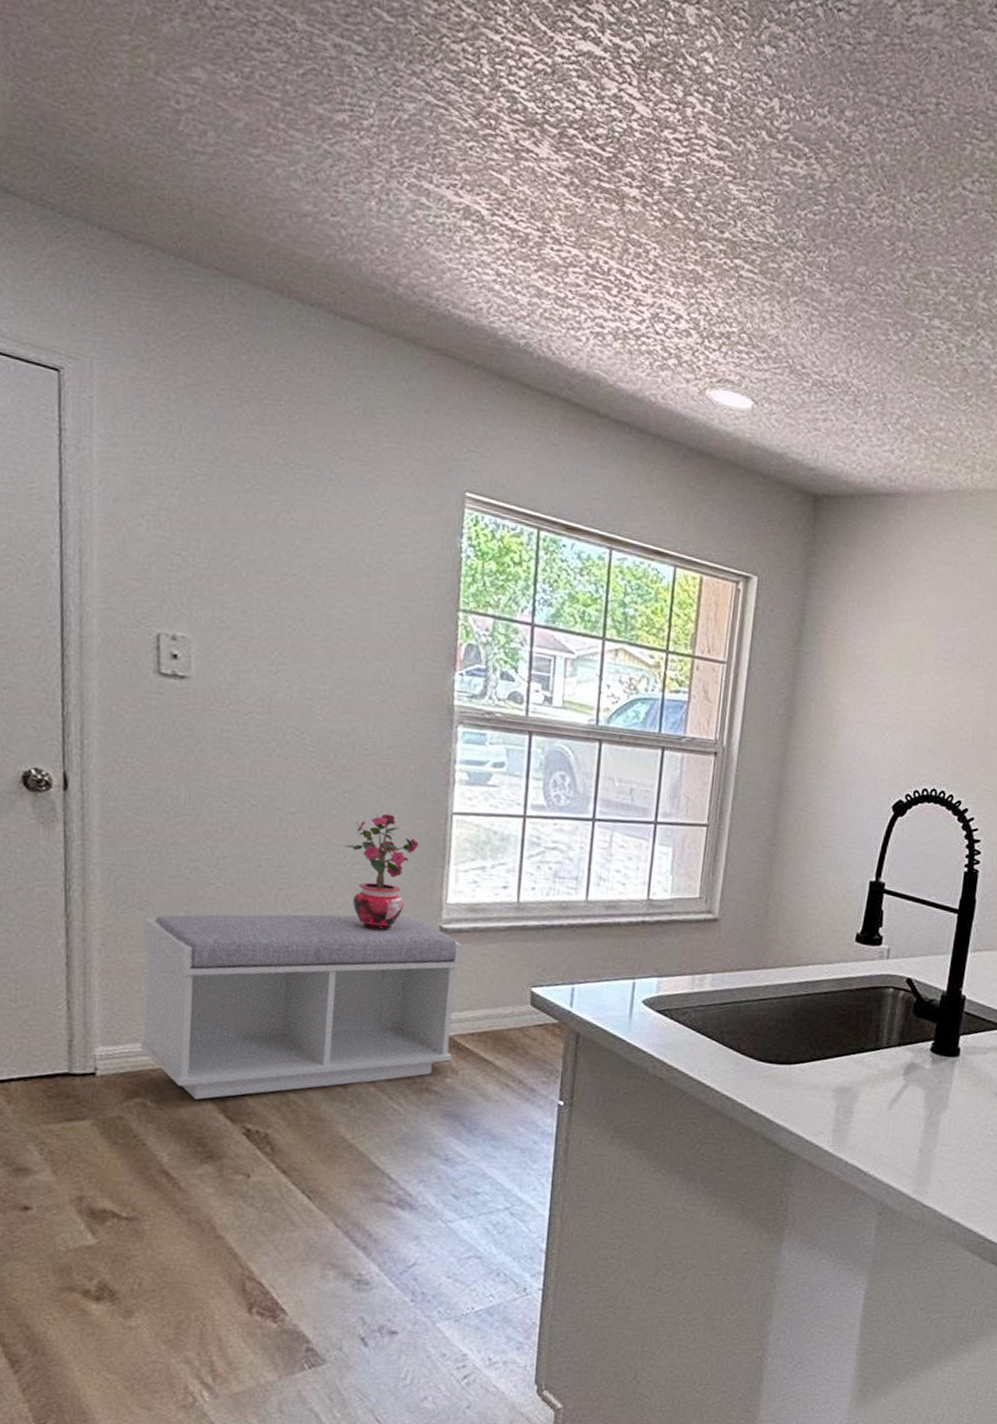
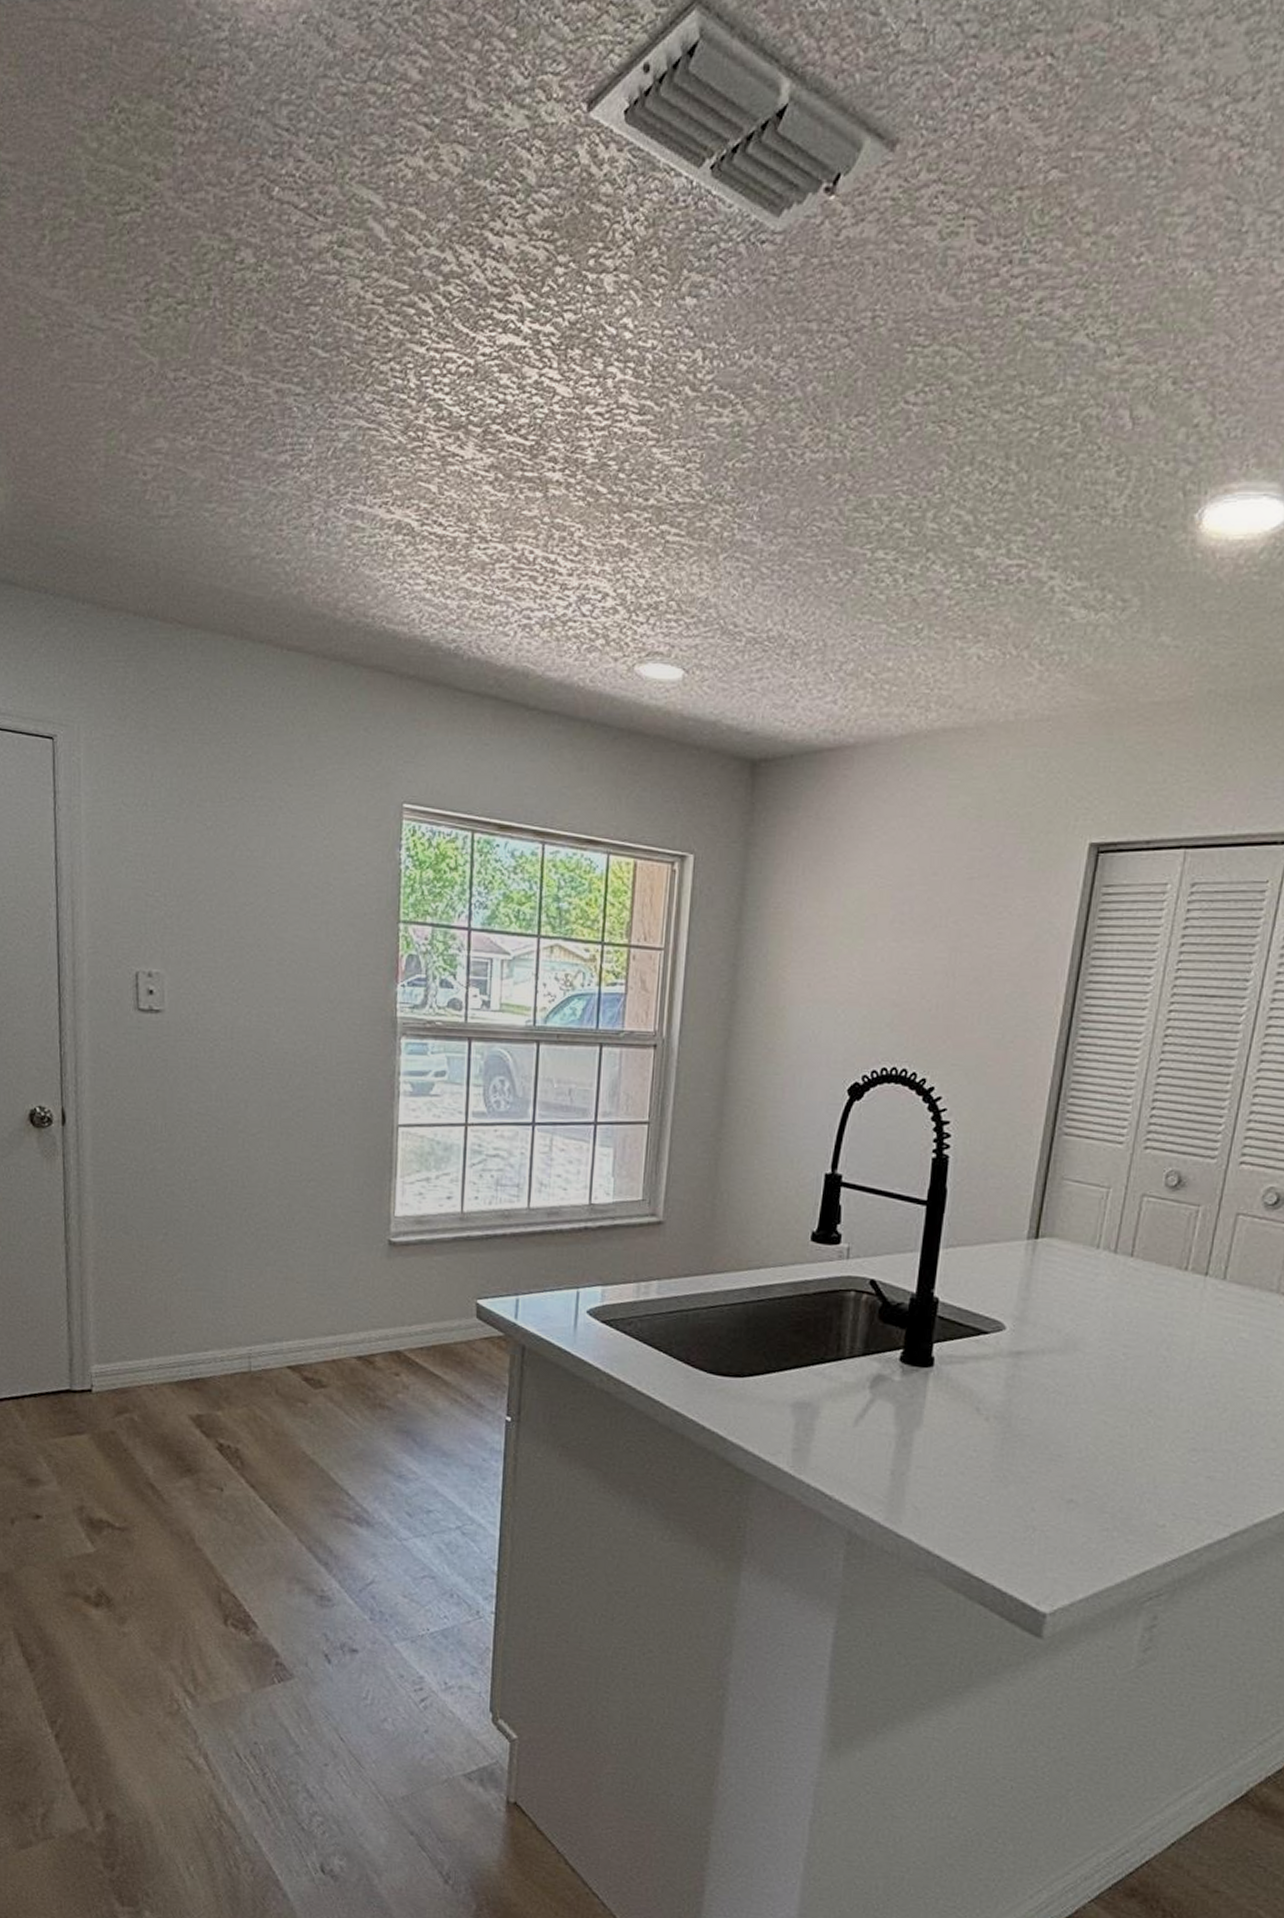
bench: present [139,914,463,1100] -> none [127,1230,410,1415]
potted plant: present [345,813,419,930] -> none [301,1129,367,1246]

